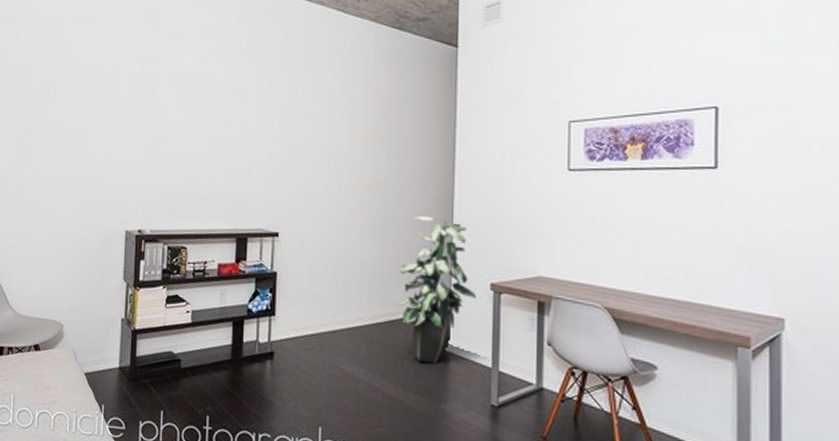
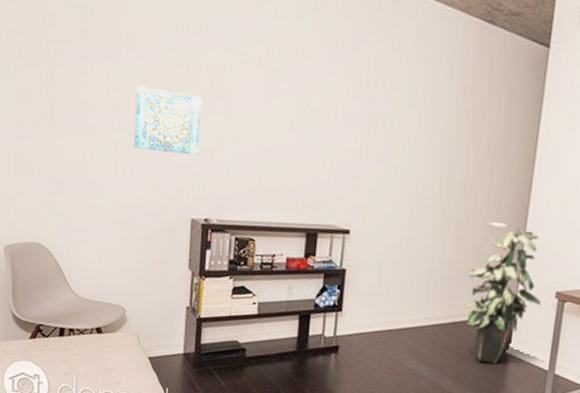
wall art: none [71,110,134,169] -> present [133,86,202,155]

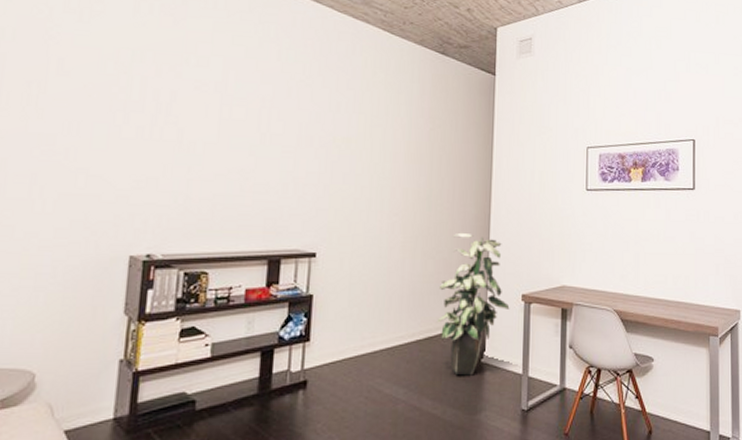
wall art: present [133,86,202,155] -> none [57,114,147,185]

